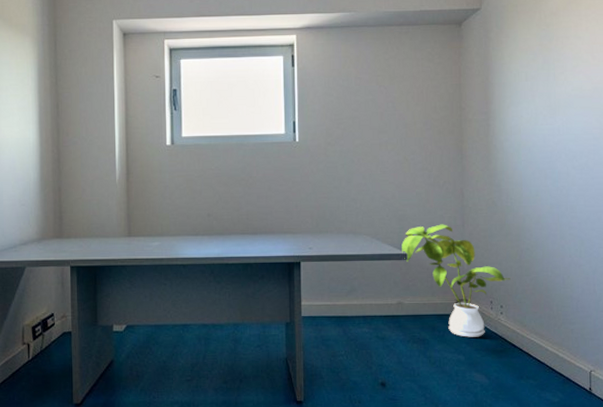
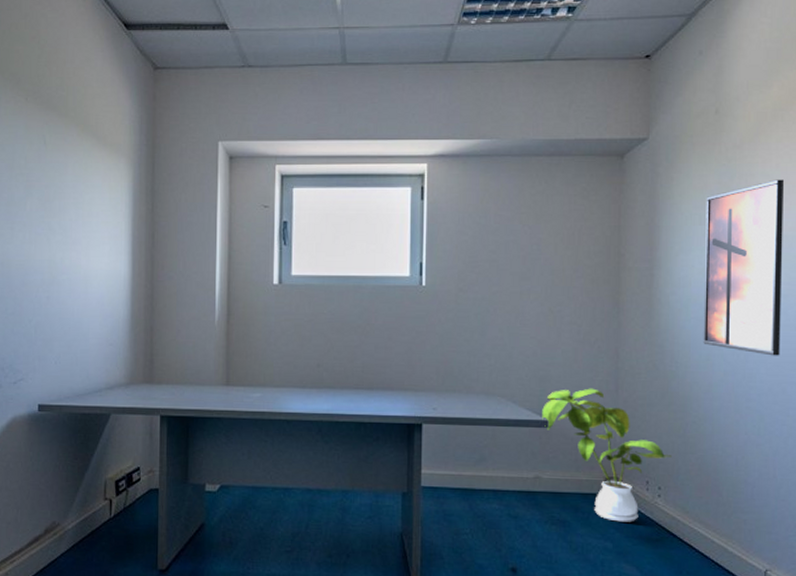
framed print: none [530,40,595,190] -> present [703,179,785,356]

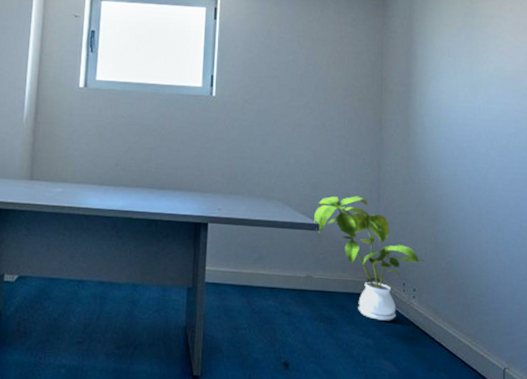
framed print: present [703,179,785,356] -> none [451,21,517,174]

